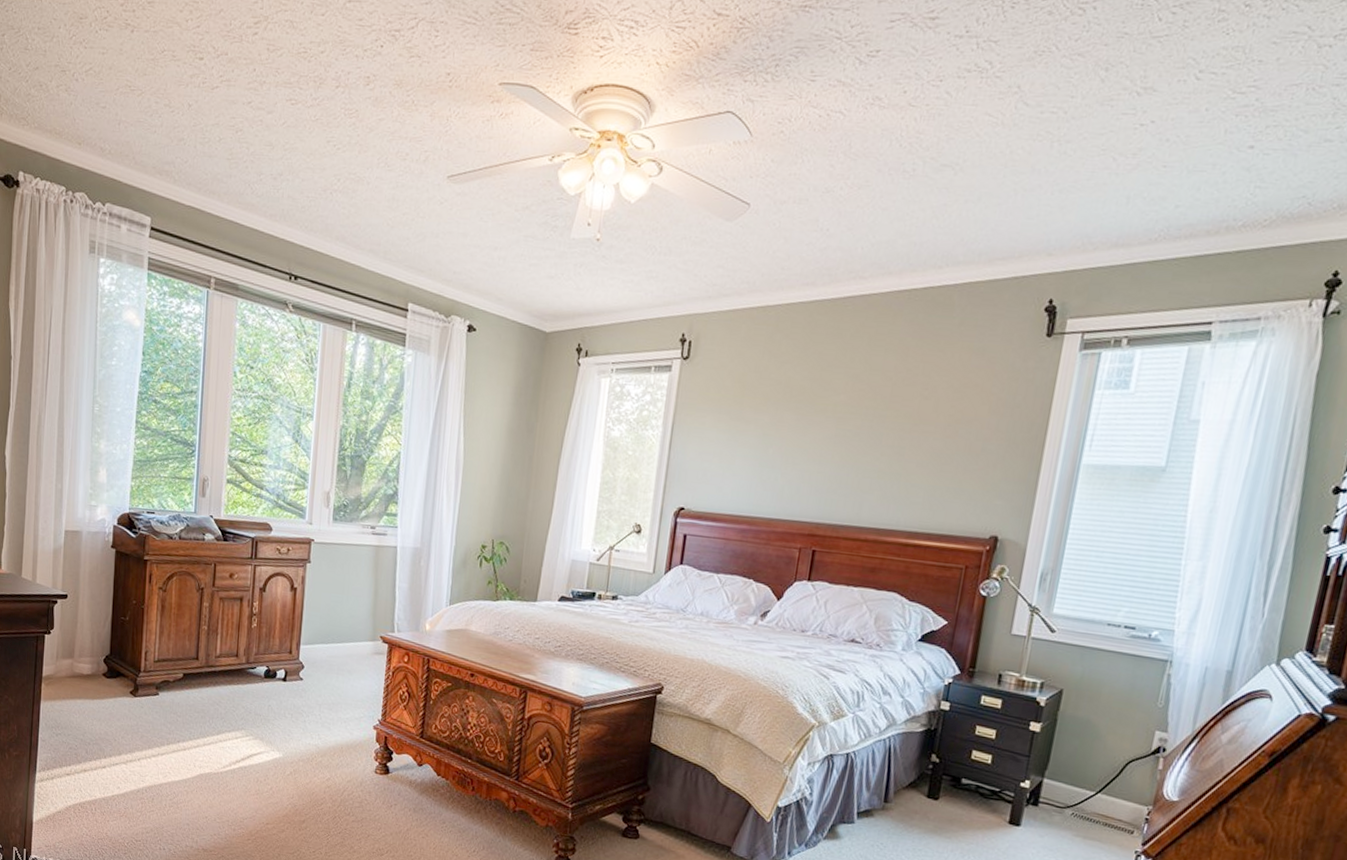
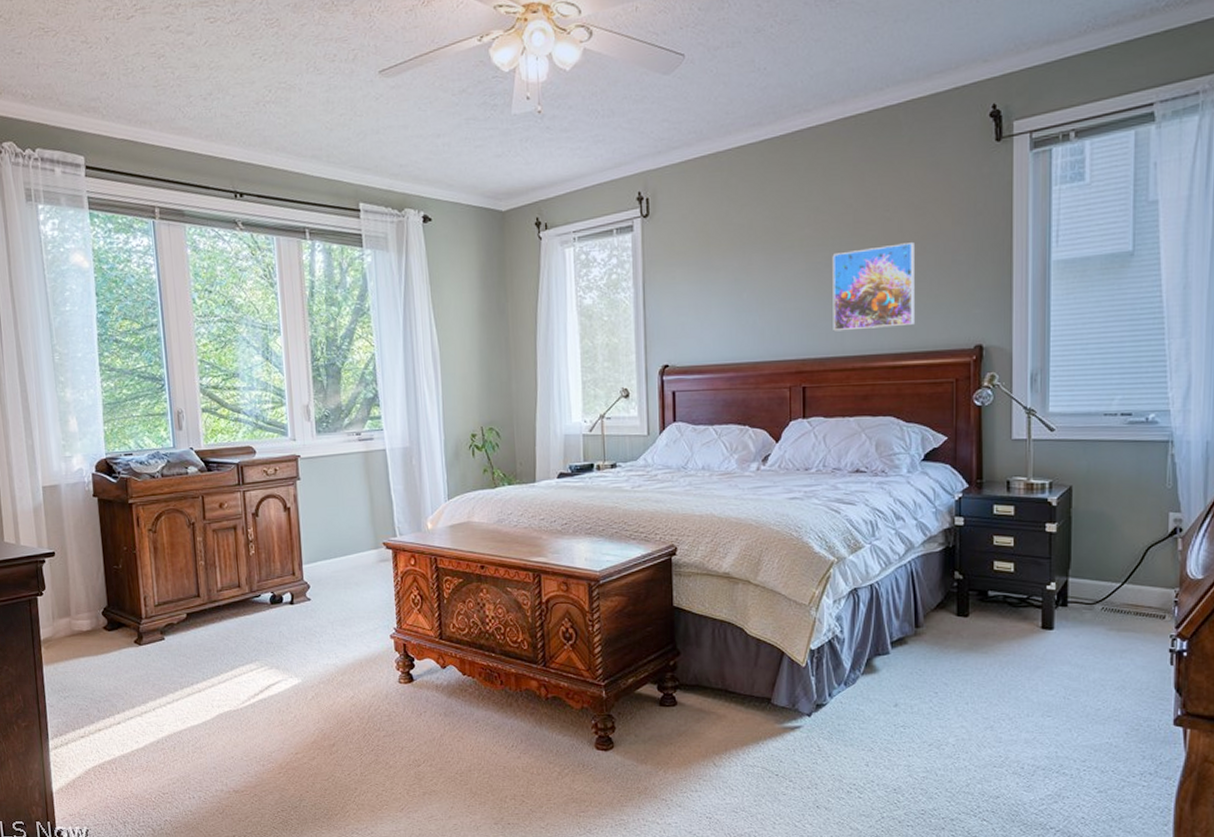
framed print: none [852,423,947,506] -> present [832,242,914,332]

